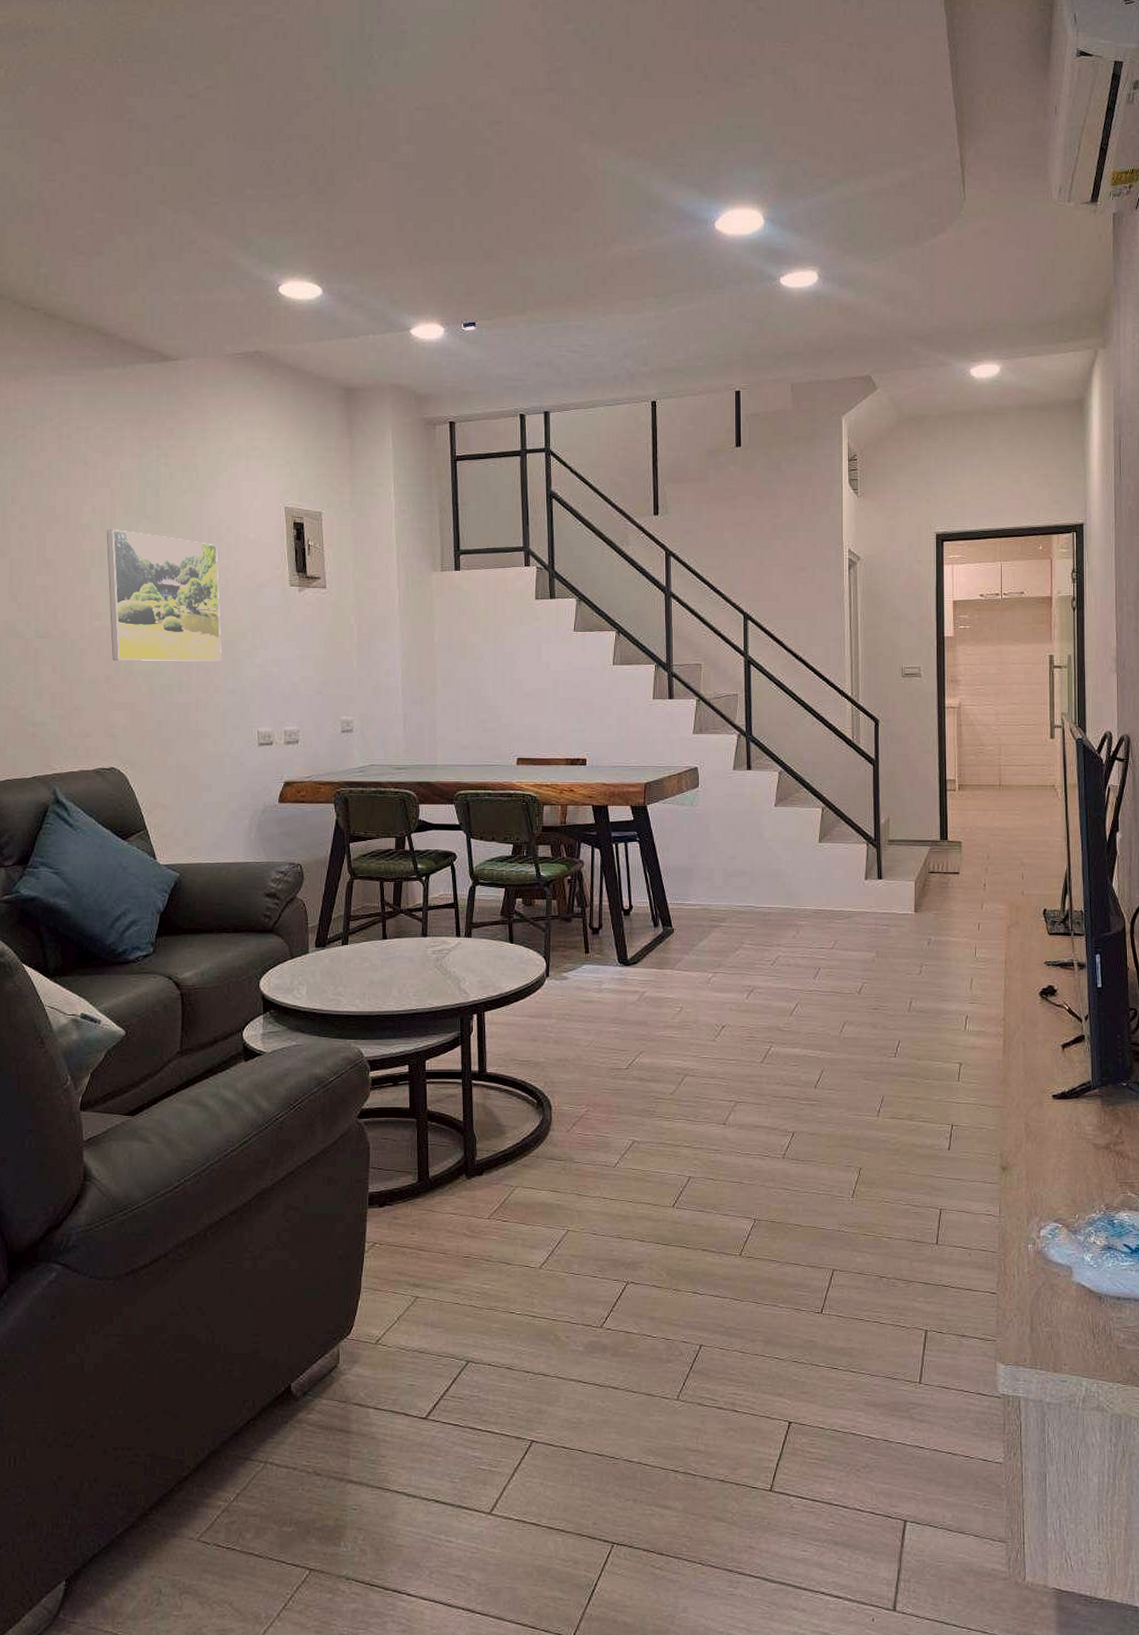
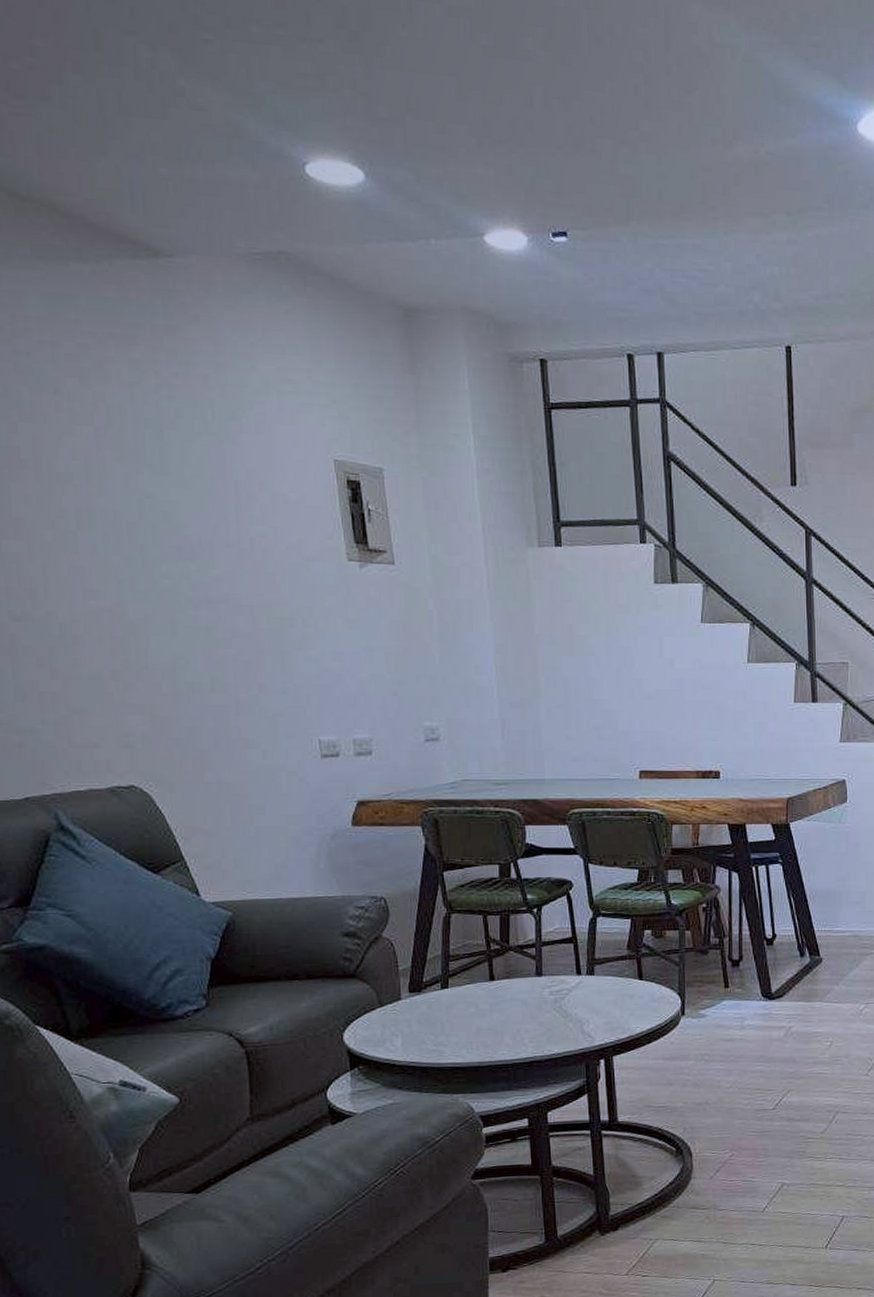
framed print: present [106,529,222,661] -> none [94,481,265,654]

